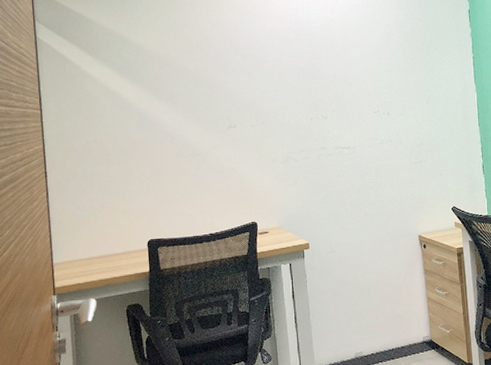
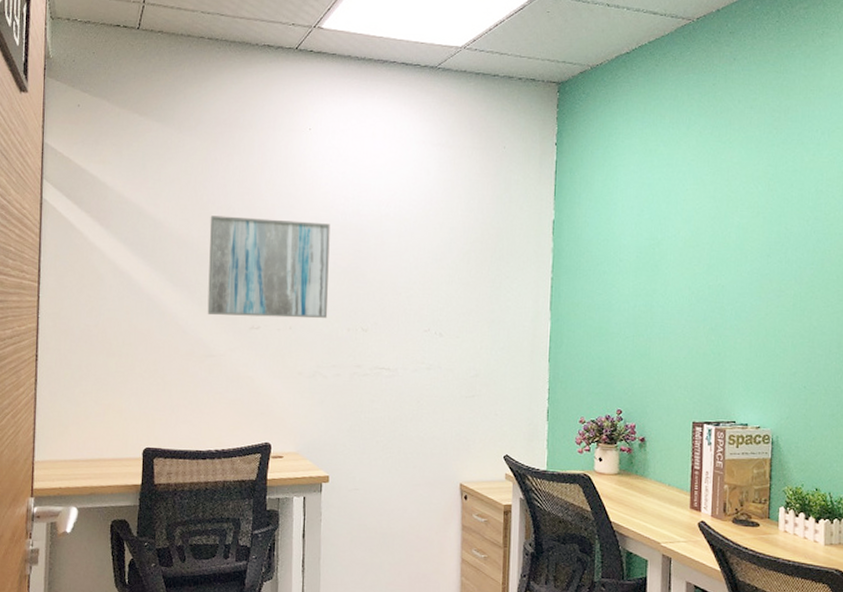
wall art: none [184,32,293,120] -> present [207,216,330,319]

